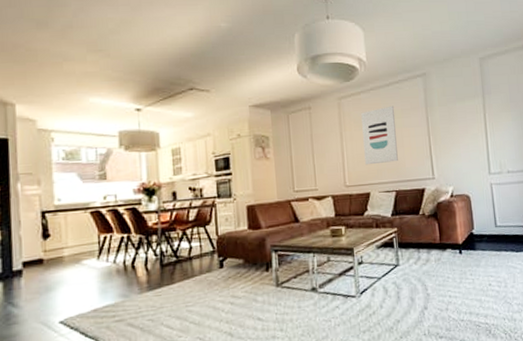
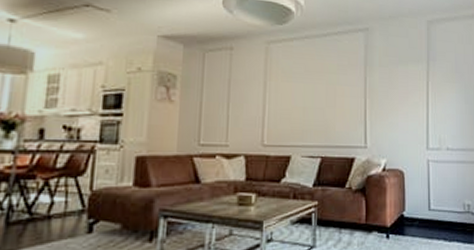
wall art: present [361,106,398,165] -> none [289,58,330,124]

